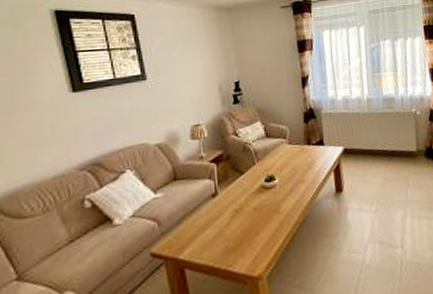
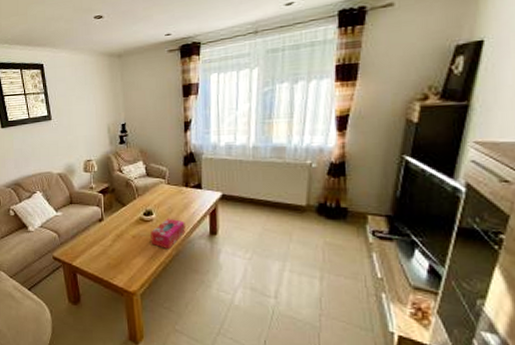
tissue box: none [274,180,312,217] -> present [150,218,186,250]

